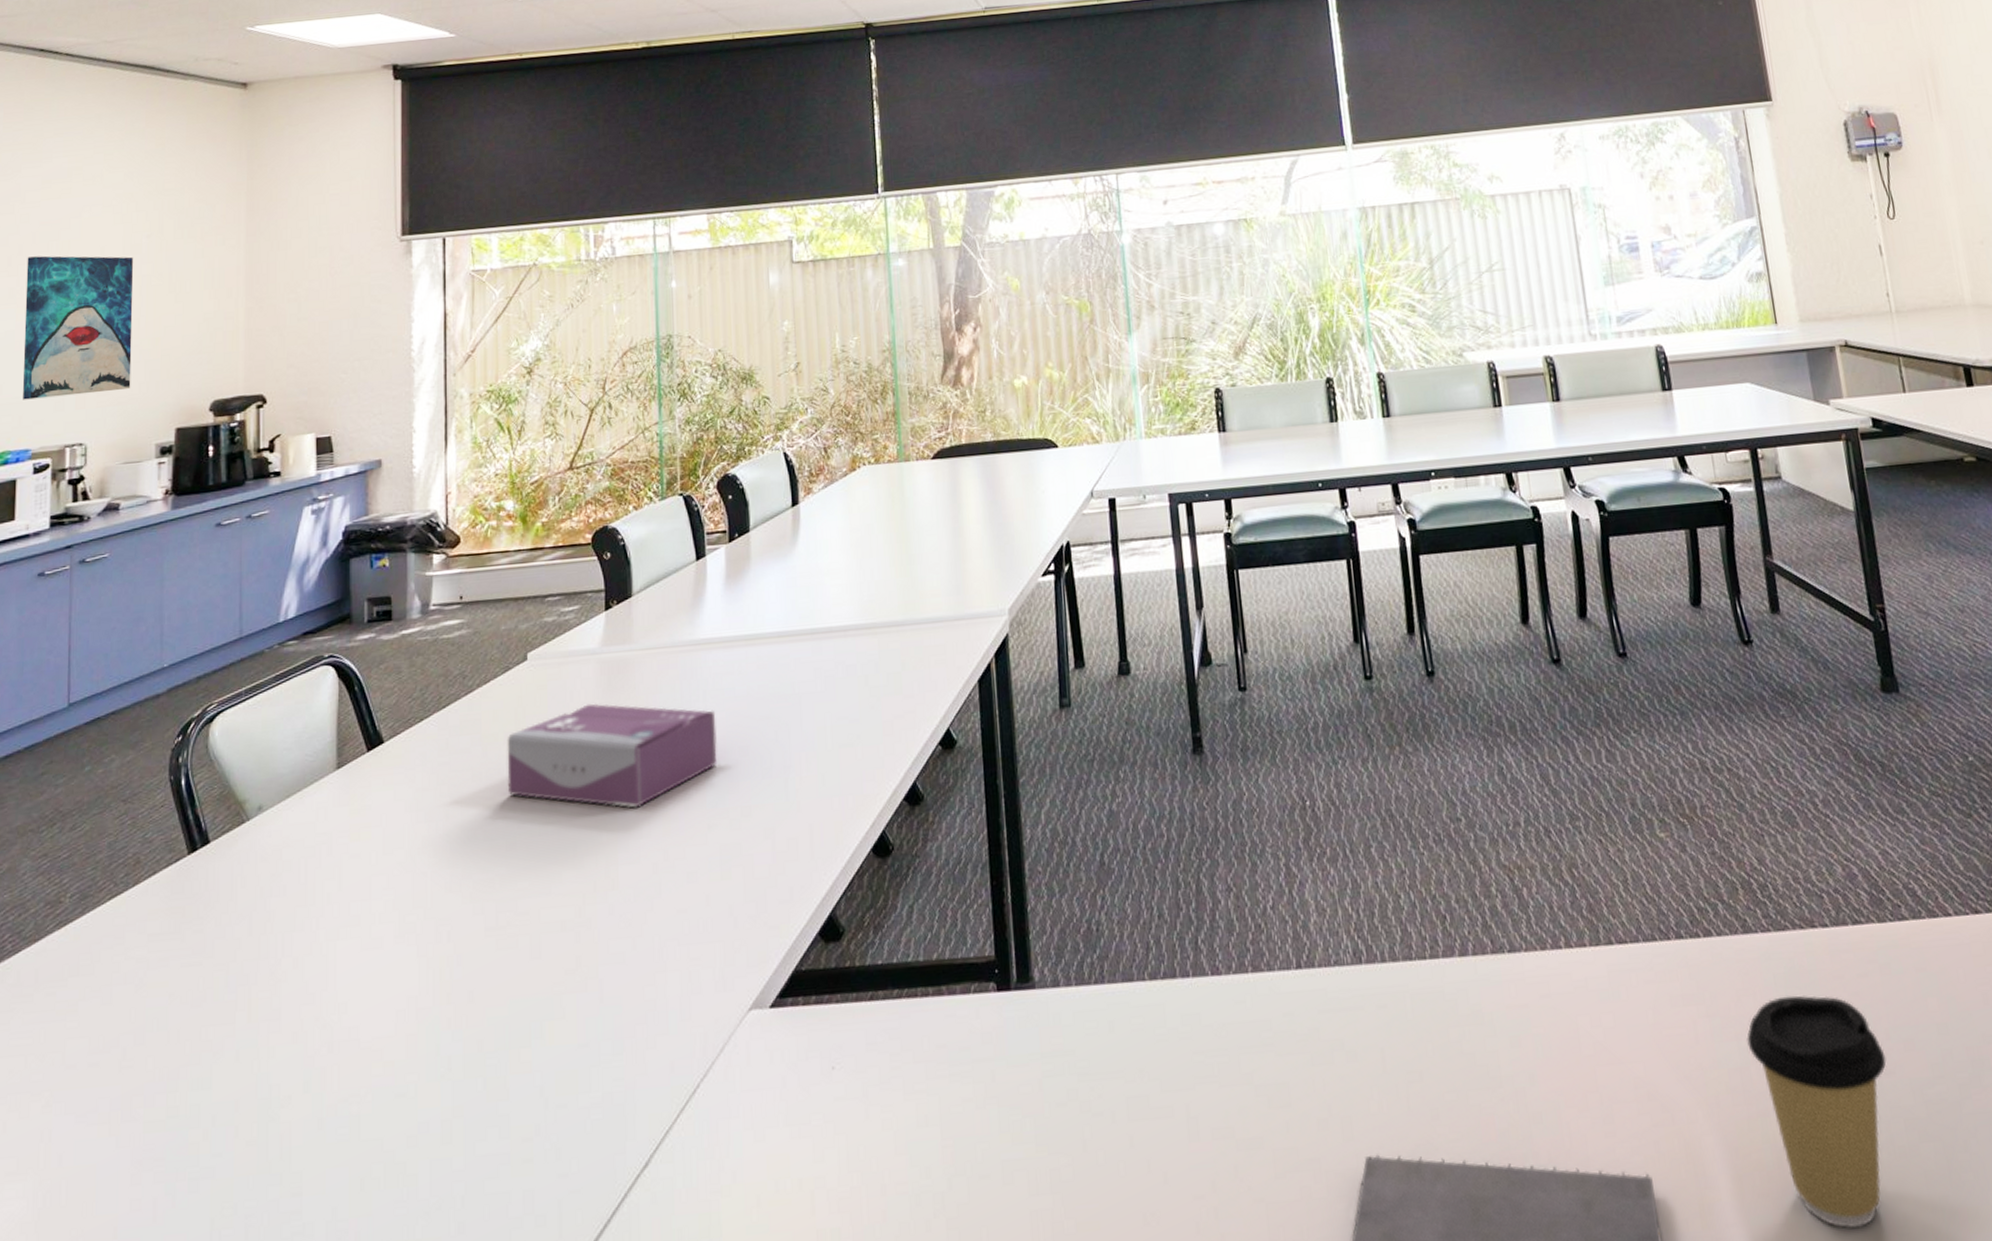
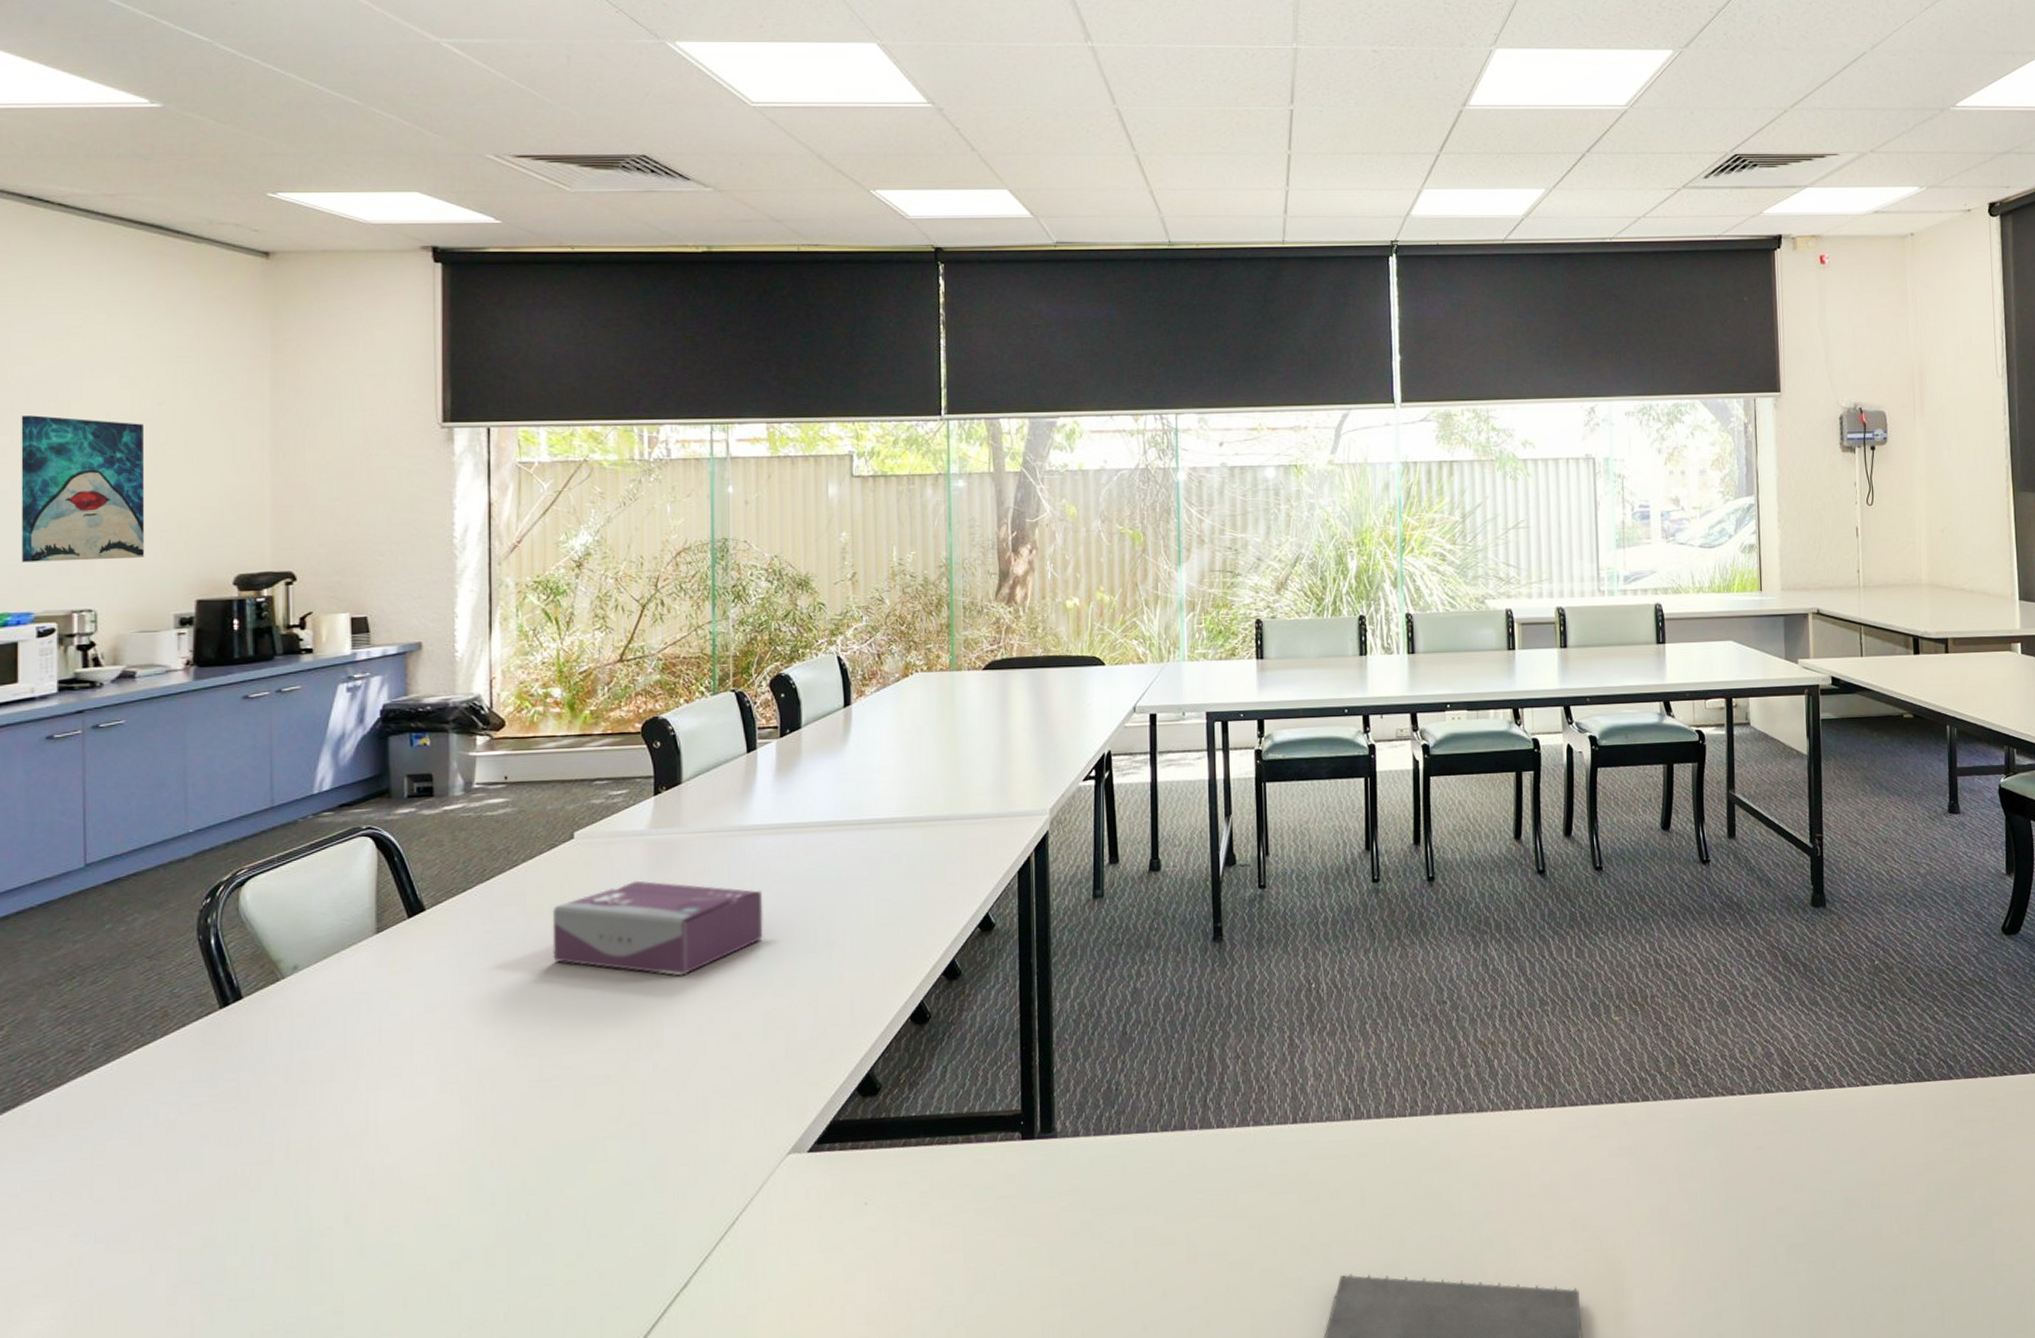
coffee cup: present [1747,995,1887,1228] -> none [1668,1148,1779,1328]

